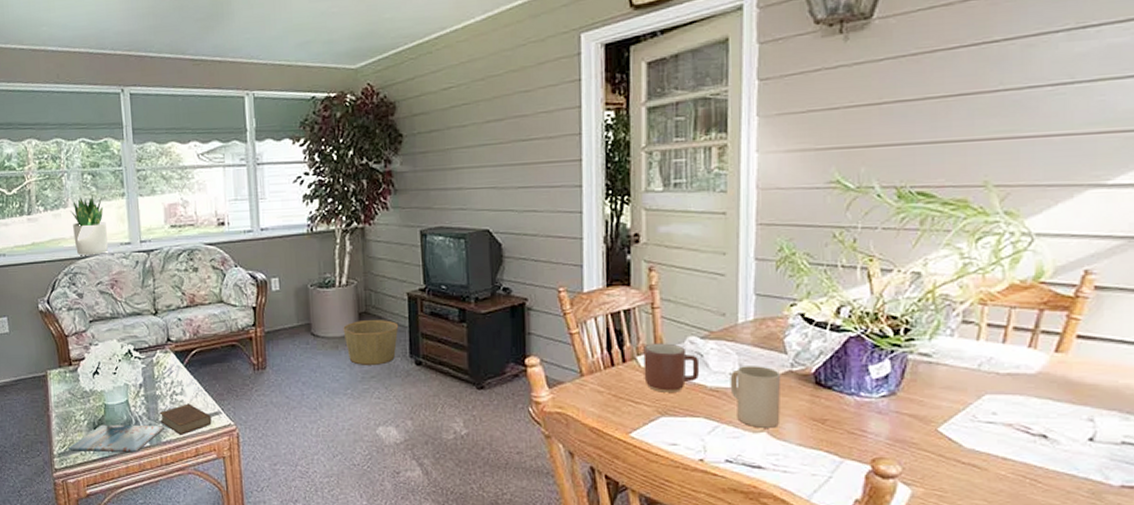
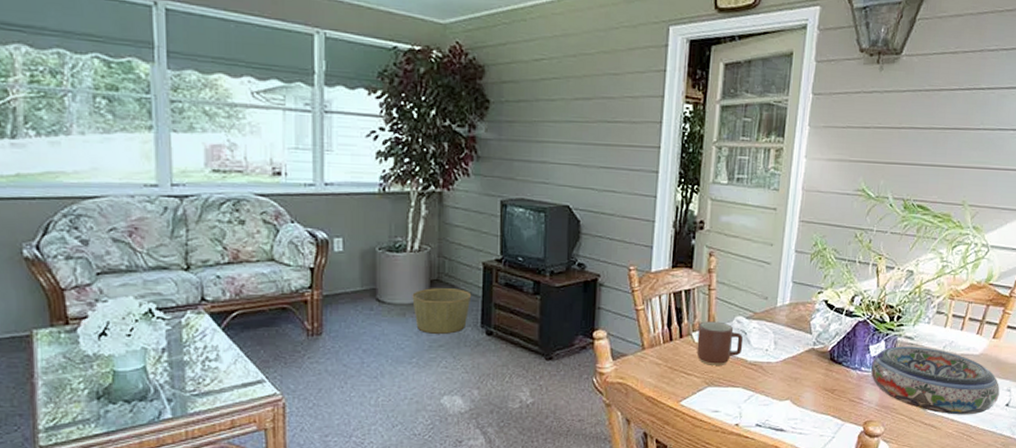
magazine: present [68,424,165,452] -> none [60,394,194,425]
planter: present [69,193,108,256] -> none [73,121,128,196]
book: present [159,403,212,435] -> none [187,371,253,405]
cup: present [730,366,781,428] -> none [765,343,806,397]
bowl: none [873,365,1076,452] -> present [870,346,1000,415]

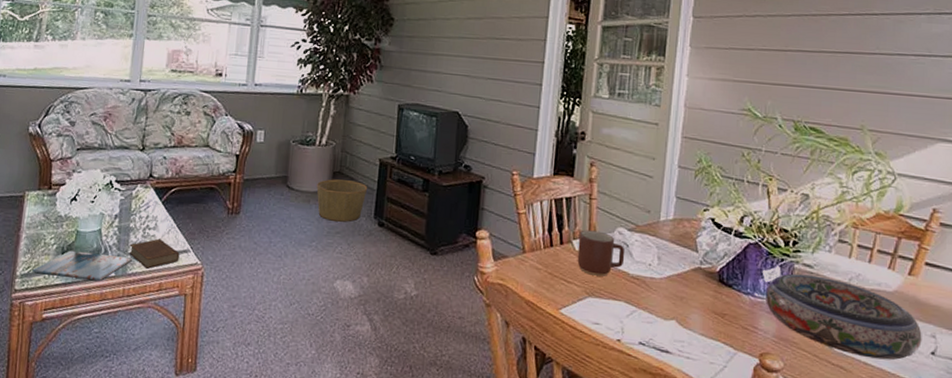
magazine: none [60,394,194,425] -> present [32,250,133,281]
book: none [187,371,253,405] -> present [129,238,180,269]

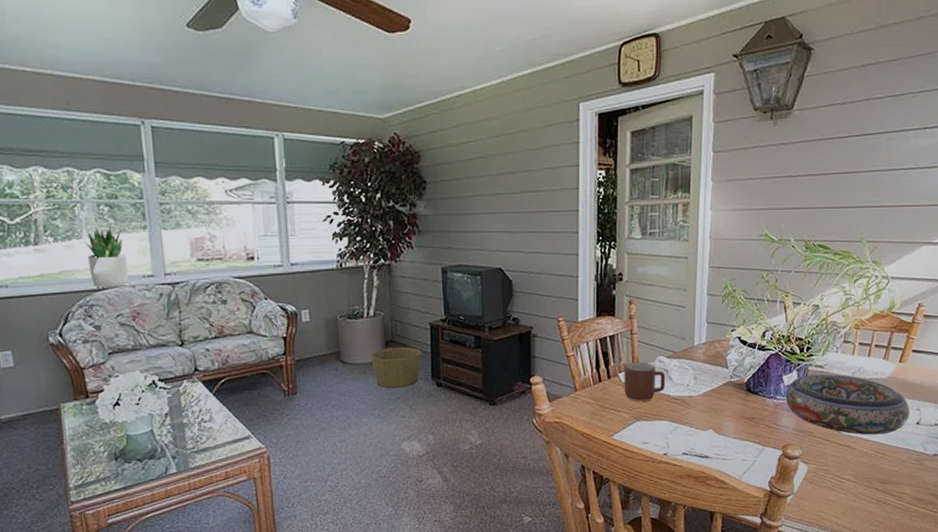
magazine: present [32,250,133,281] -> none [86,452,193,483]
planter: none [76,30,112,88] -> present [84,225,129,288]
book: present [129,238,180,269] -> none [187,430,242,460]

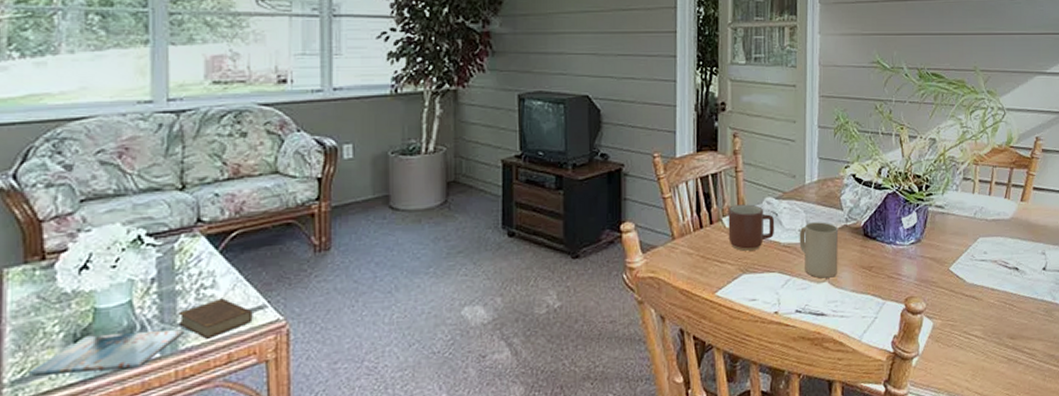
planter: present [84,225,129,288] -> none [61,38,119,117]
magazine: none [86,452,193,483] -> present [29,329,185,376]
book: none [187,430,242,460] -> present [178,298,253,339]
basket: present [371,347,422,388] -> none [428,189,491,240]
cup: none [687,378,724,427] -> present [799,222,839,279]
bowl: present [785,374,910,435] -> none [905,215,1035,284]

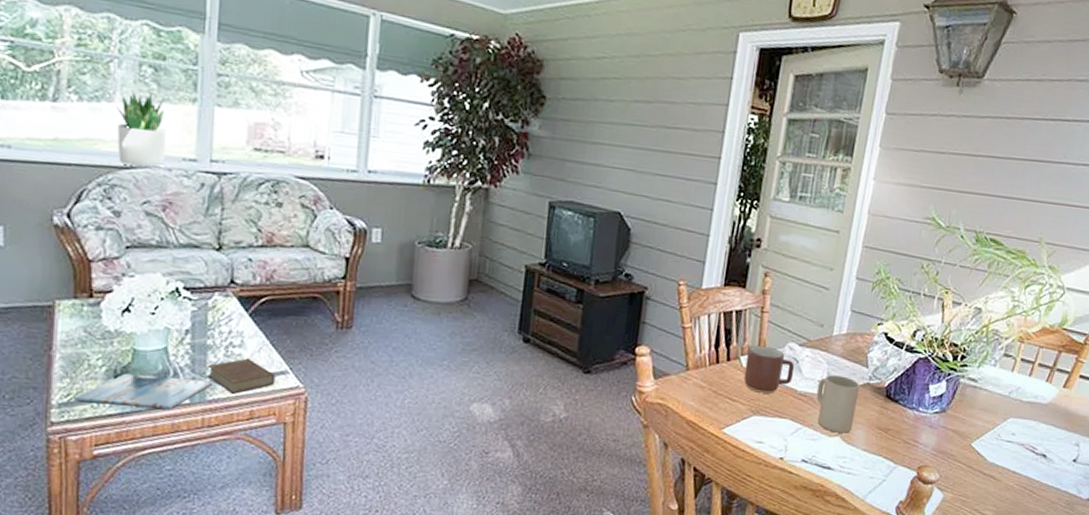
planter: none [61,38,119,117] -> present [115,91,167,168]

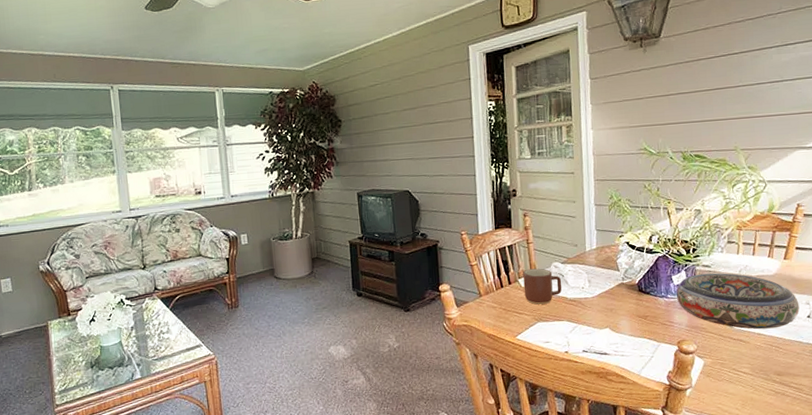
magazine: present [74,373,213,409] -> none [68,360,154,388]
planter: present [115,91,167,168] -> none [66,171,102,224]
book: present [207,358,276,394] -> none [149,340,194,367]
cup: present [816,375,860,434] -> none [582,281,618,326]
bowl: none [928,387,1068,469] -> present [675,272,800,330]

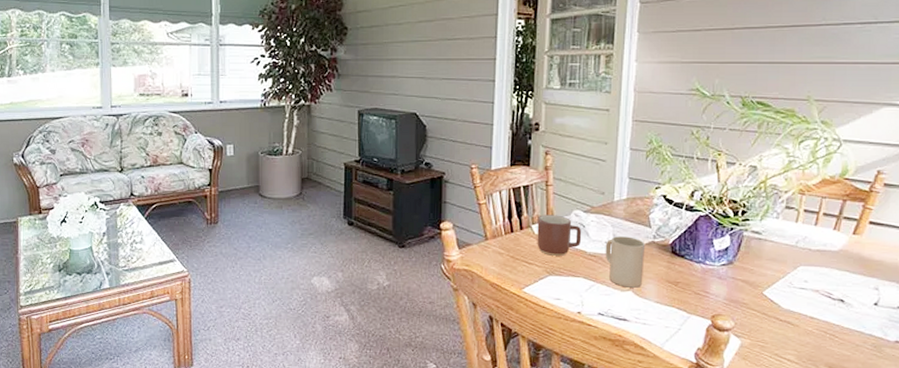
cup: none [582,281,618,326] -> present [605,236,646,288]
bowl: present [675,272,800,330] -> none [715,241,866,313]

